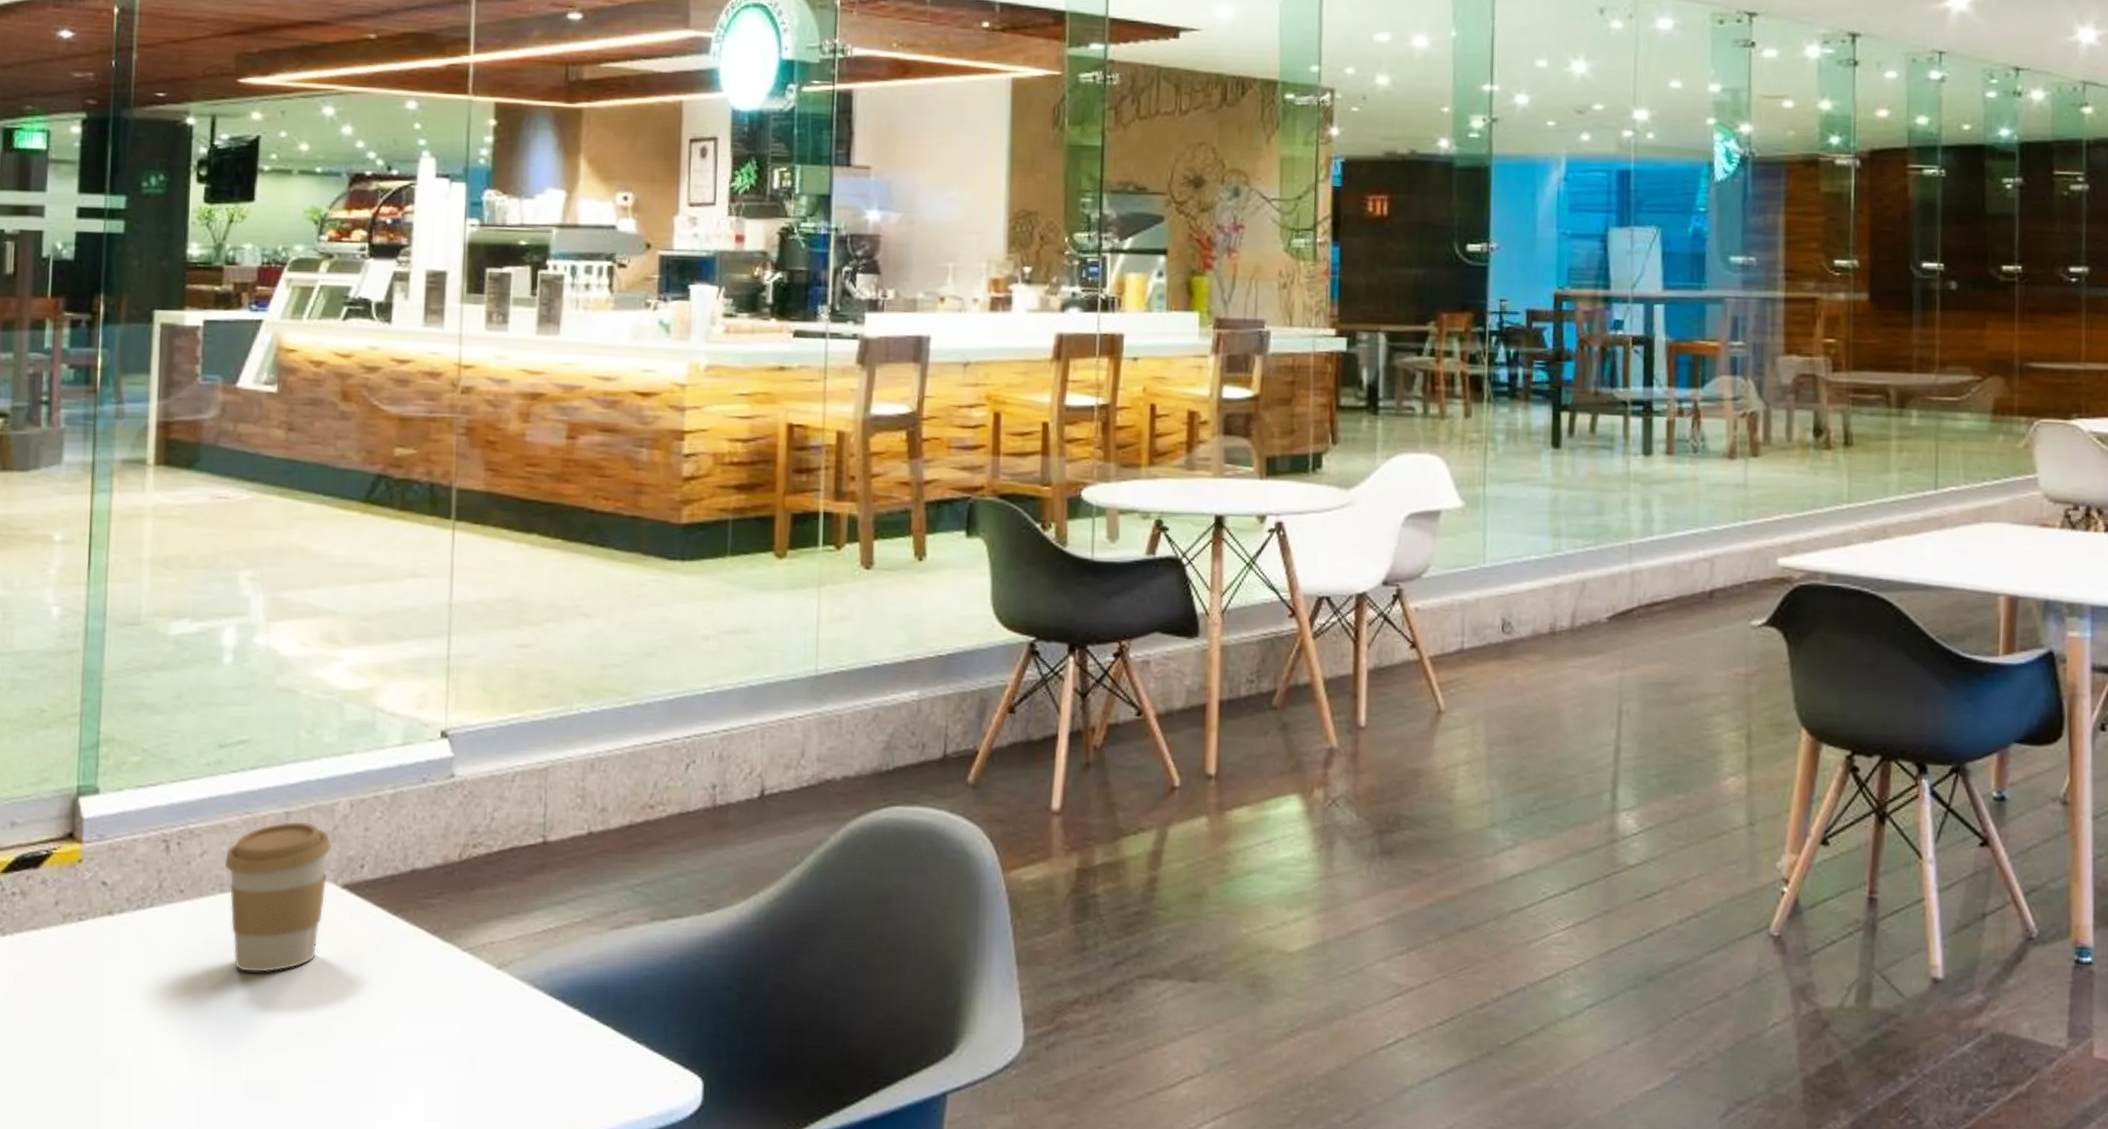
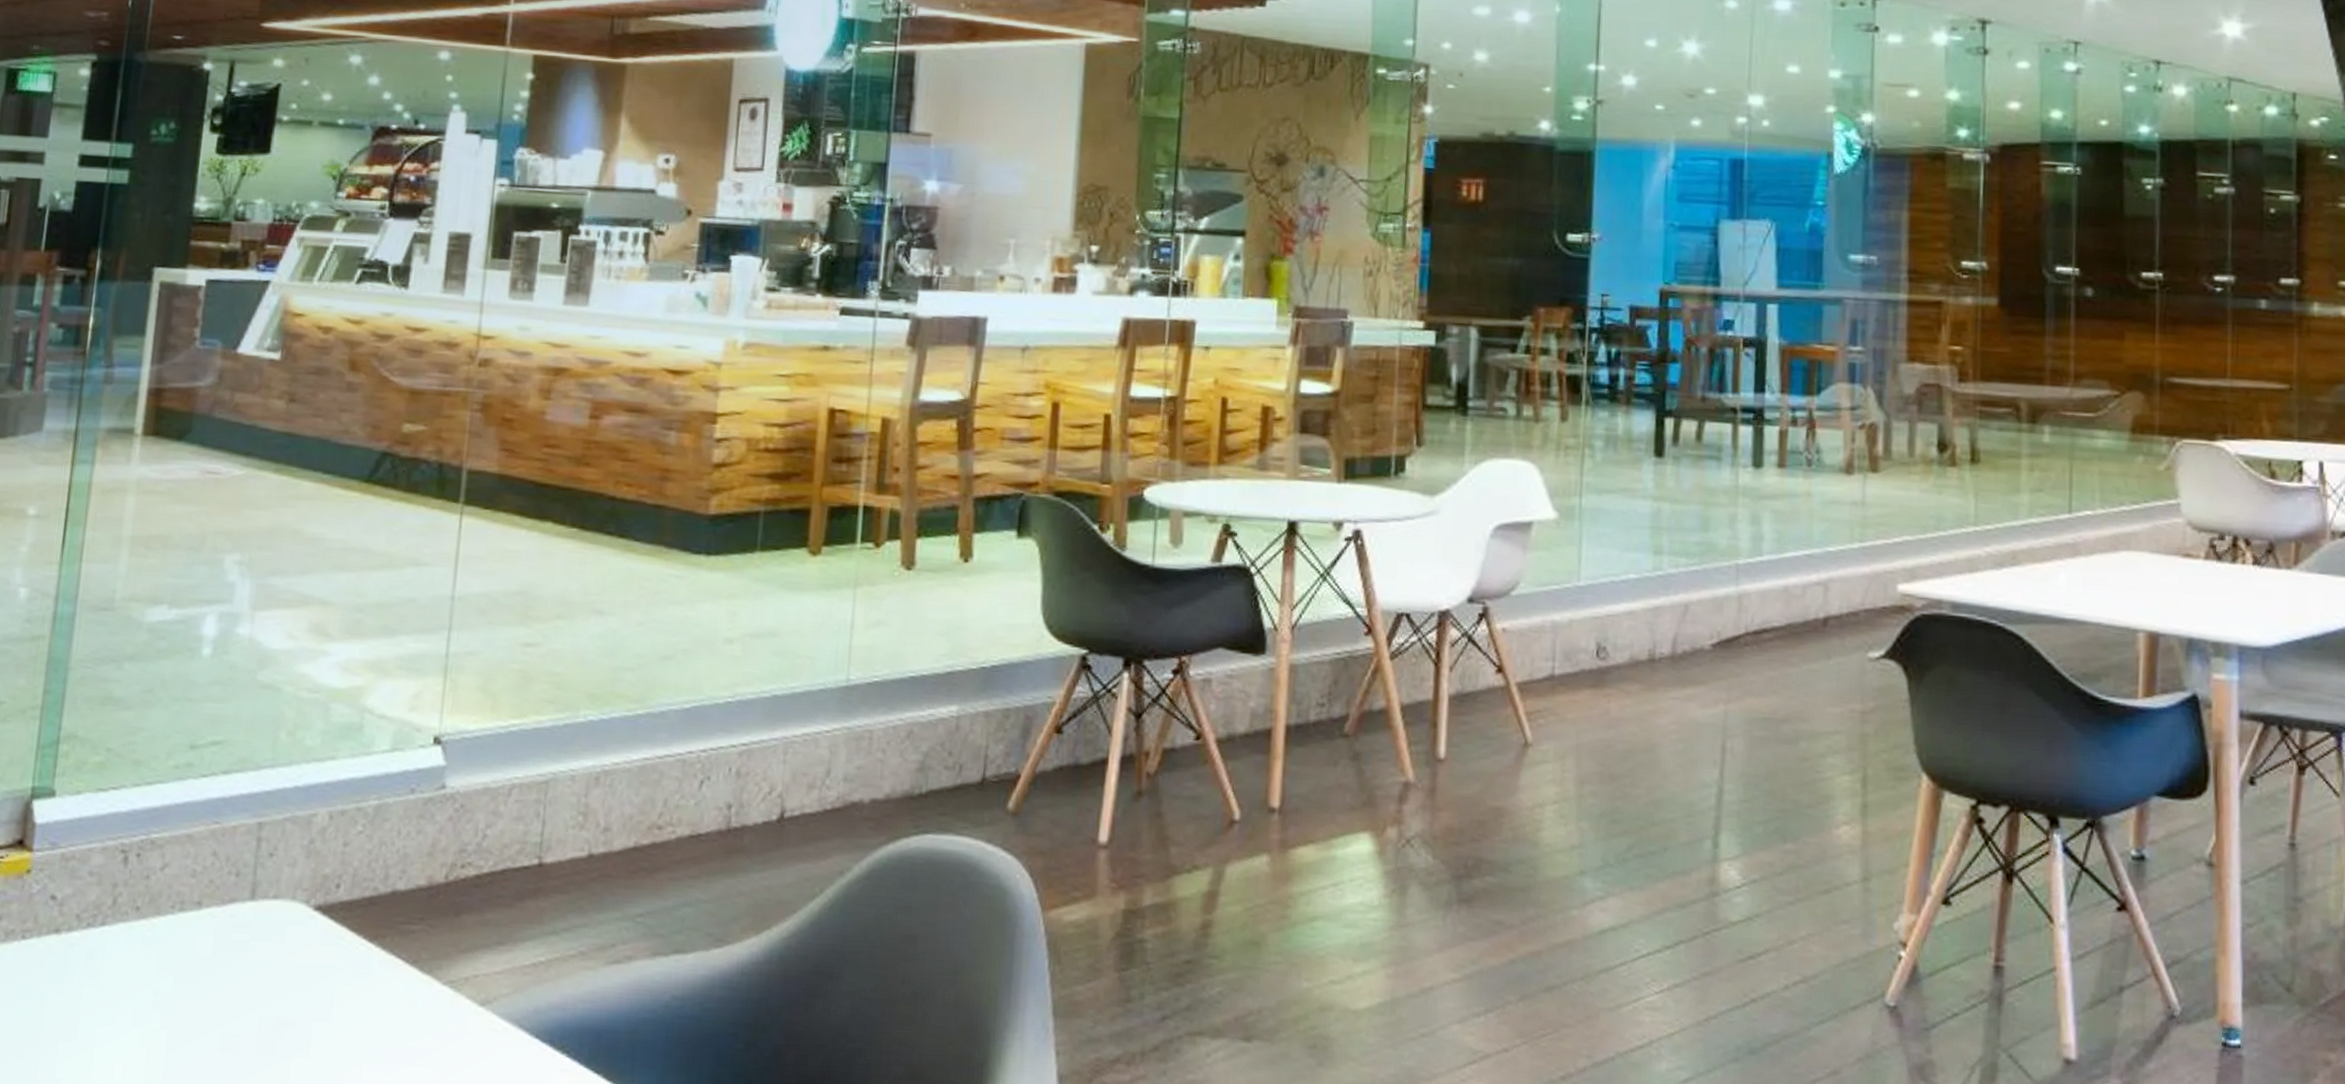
coffee cup: present [224,821,333,973] -> none [186,833,307,1004]

